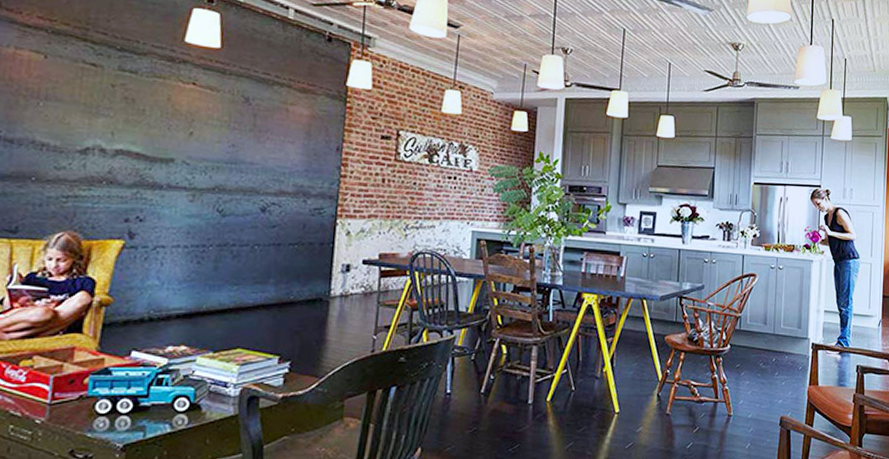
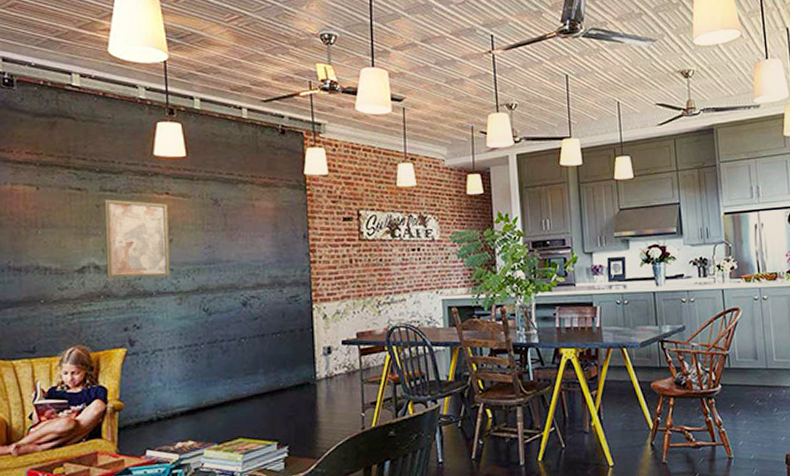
wall art: none [112,80,193,170] -> present [104,199,170,278]

